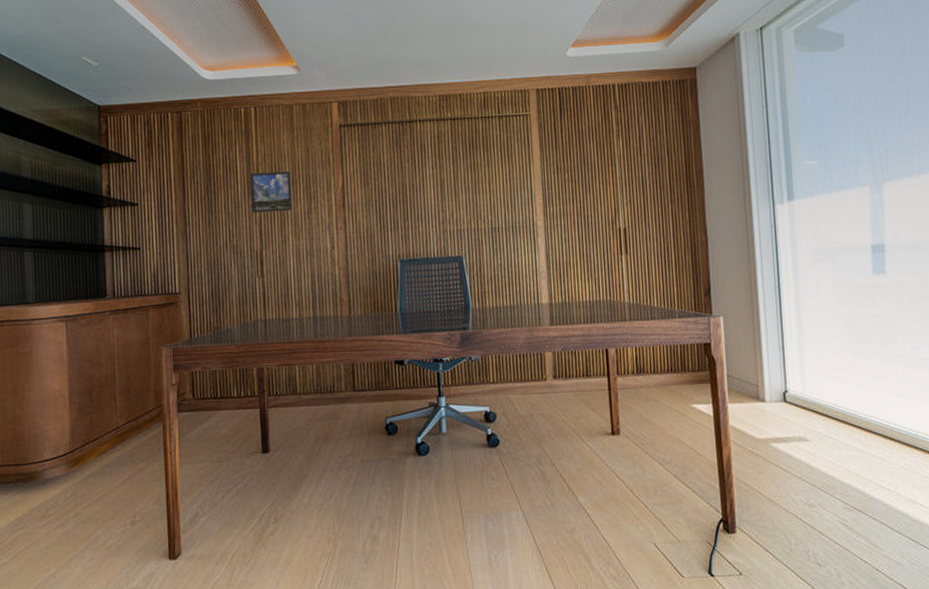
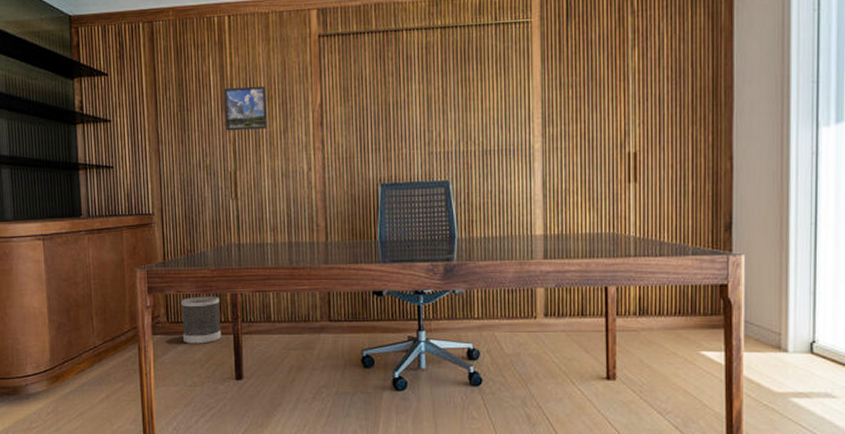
wastebasket: none [207,371,248,420] -> present [181,296,221,344]

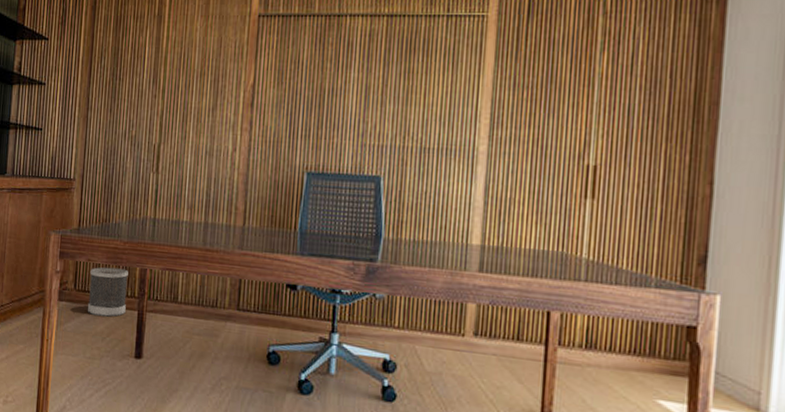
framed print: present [224,85,267,131] -> none [155,60,200,105]

